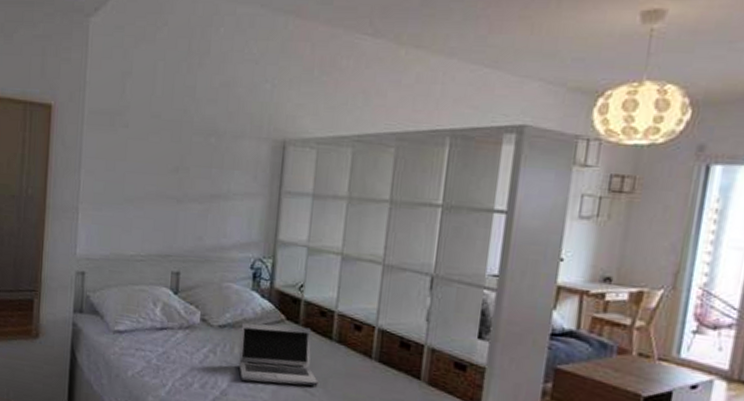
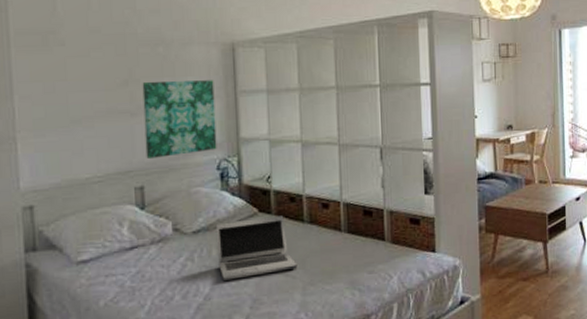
wall art: none [185,170,260,249] -> present [142,80,217,160]

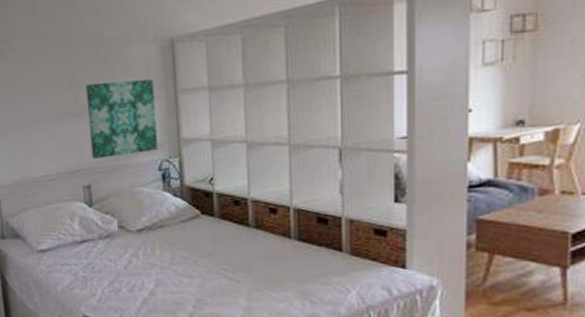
laptop: present [215,215,297,280] -> none [158,218,242,278]

